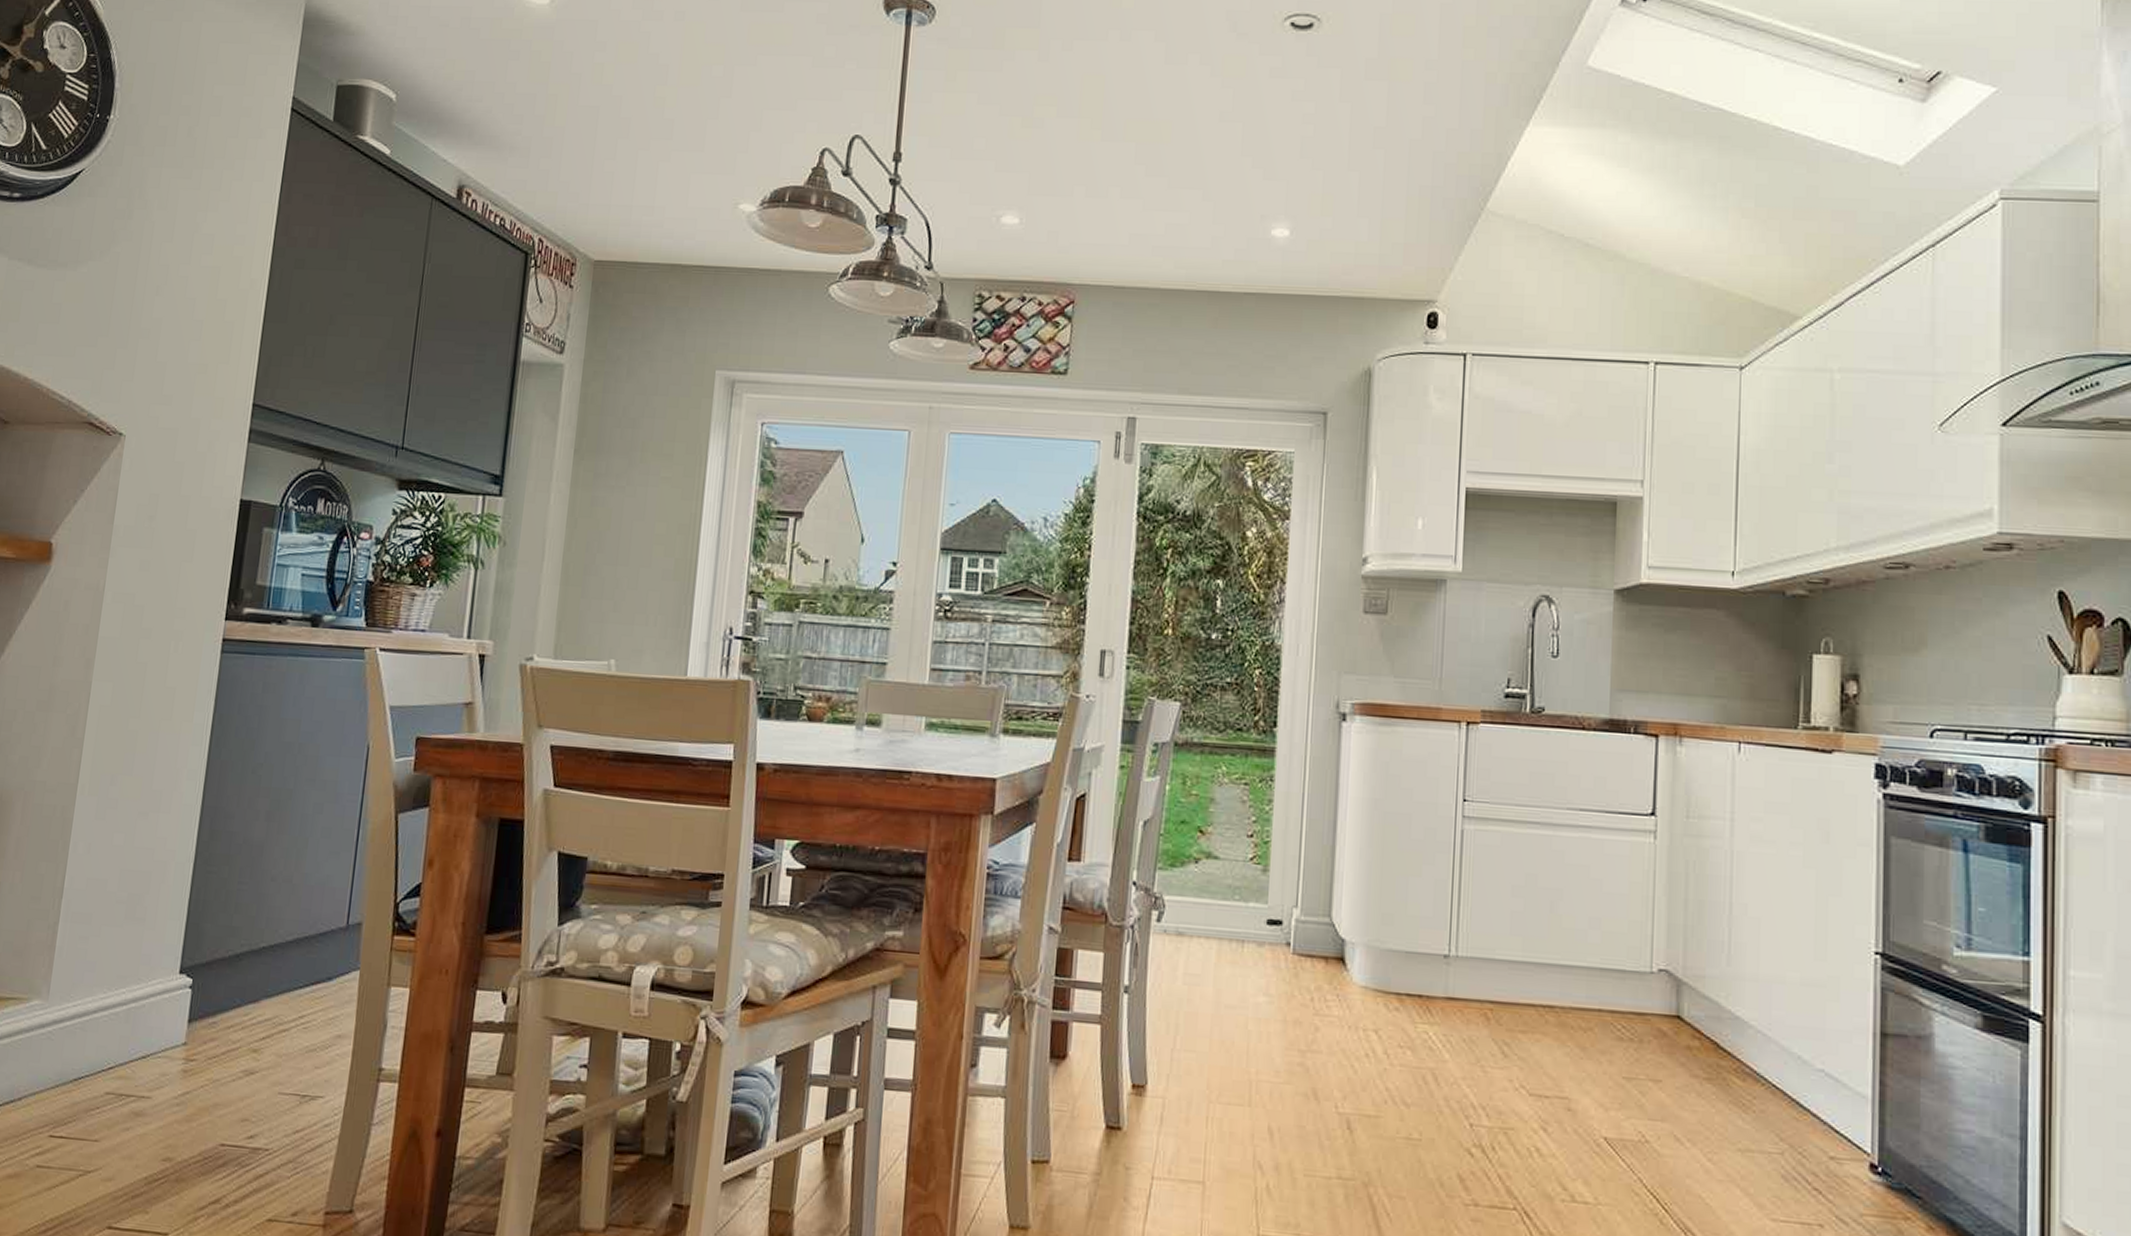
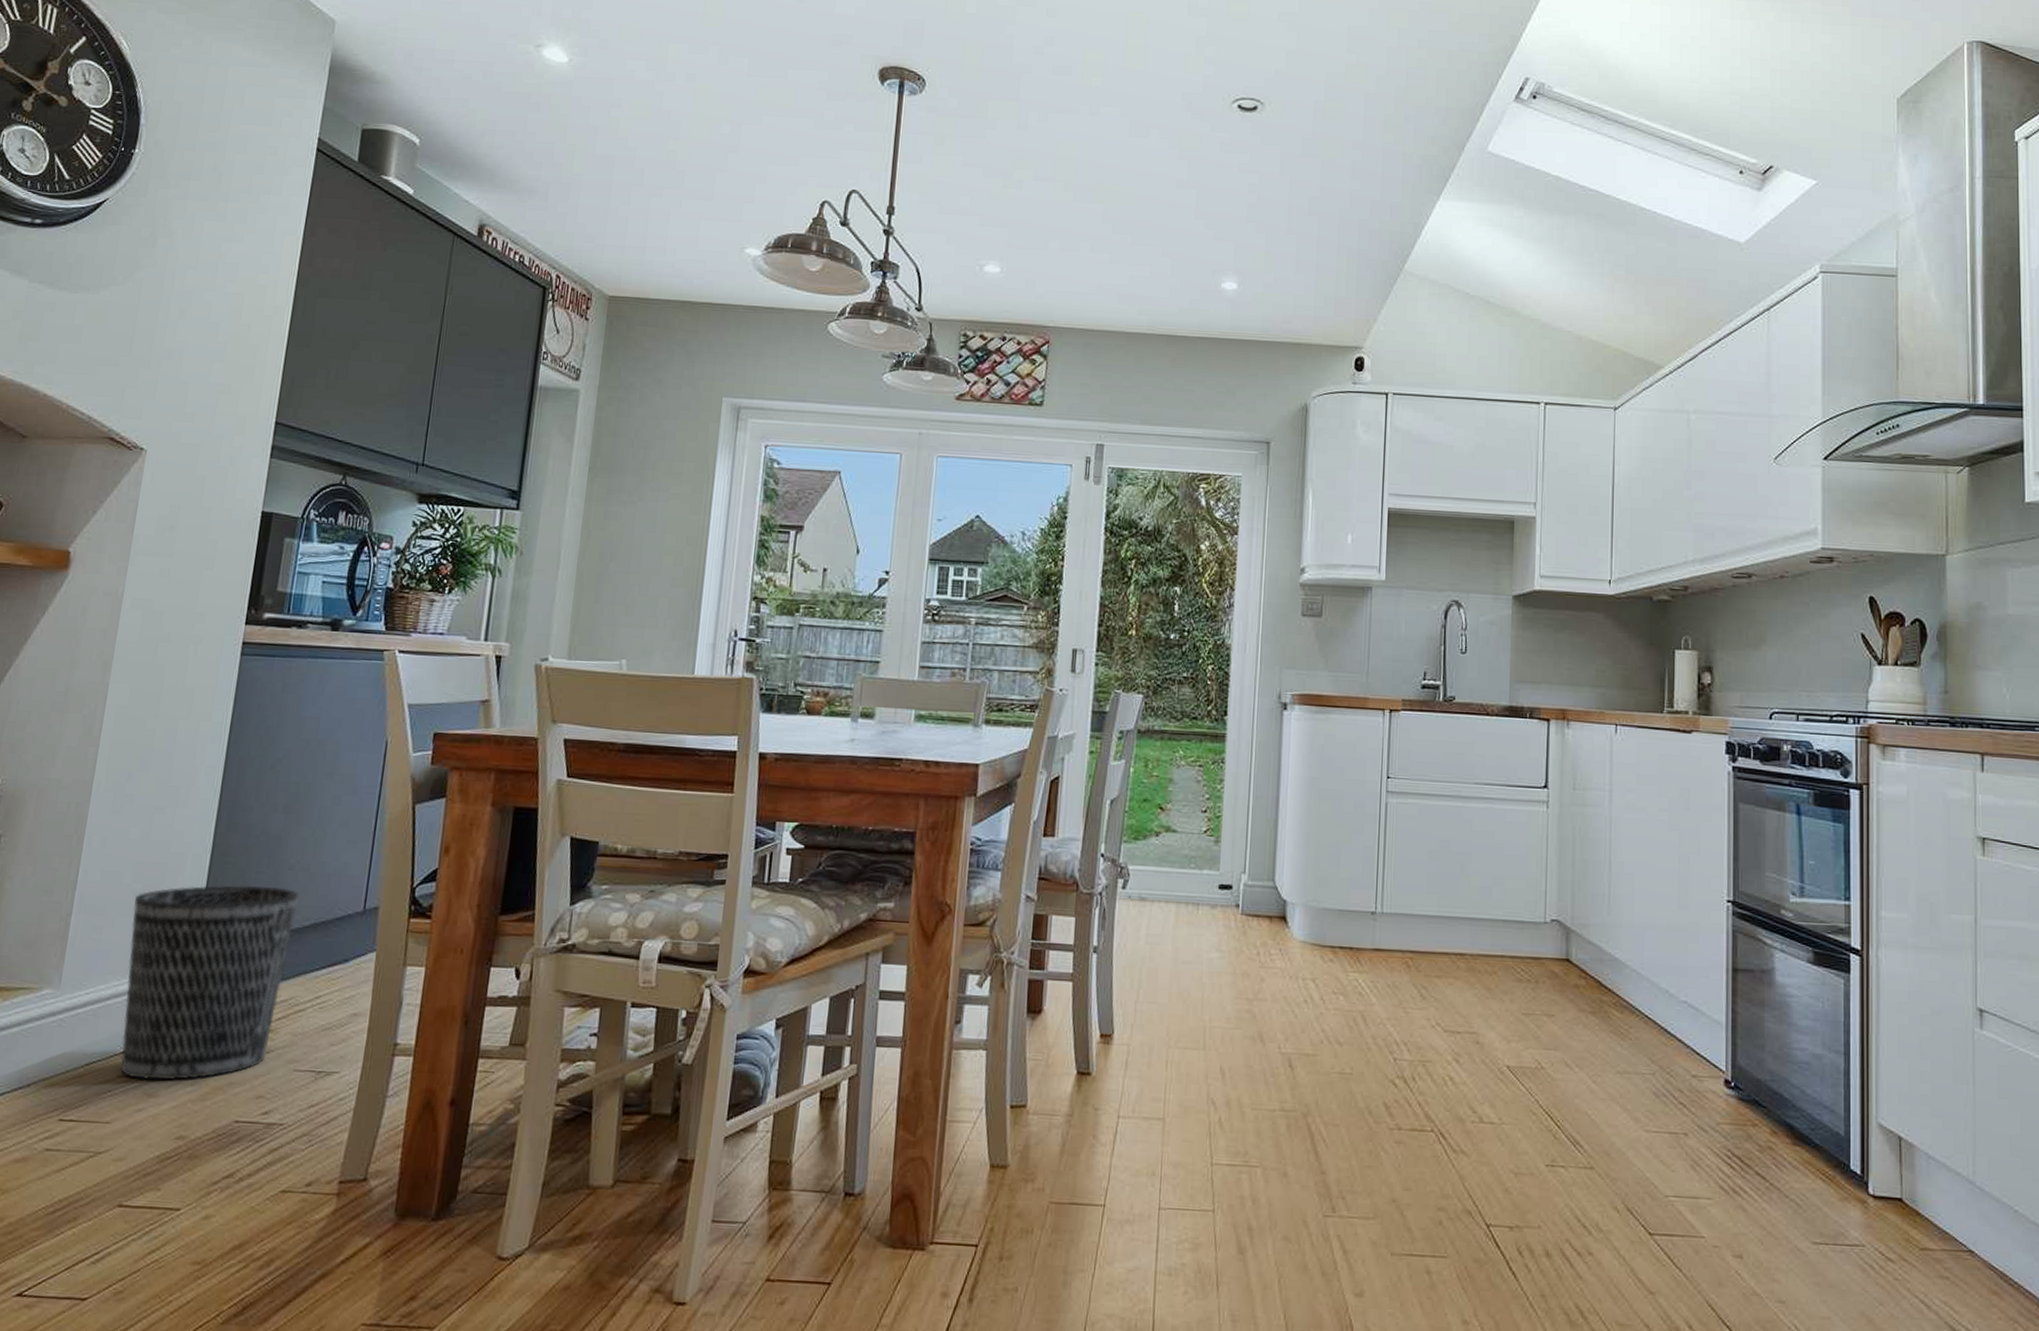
wastebasket: none [108,895,282,1099] -> present [120,885,299,1080]

